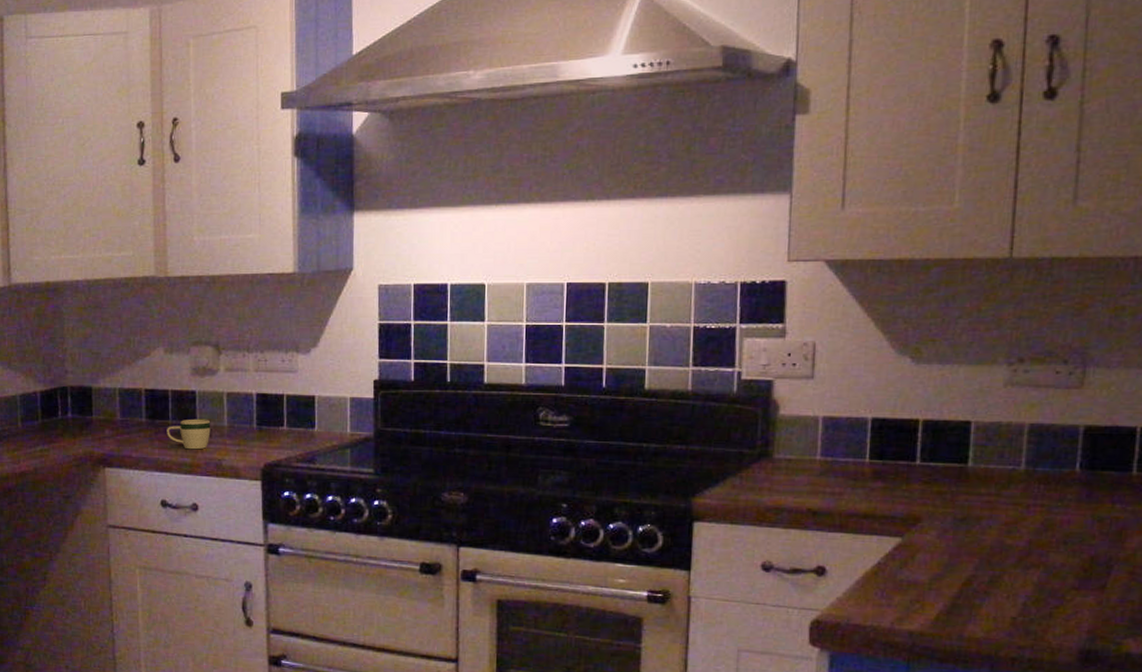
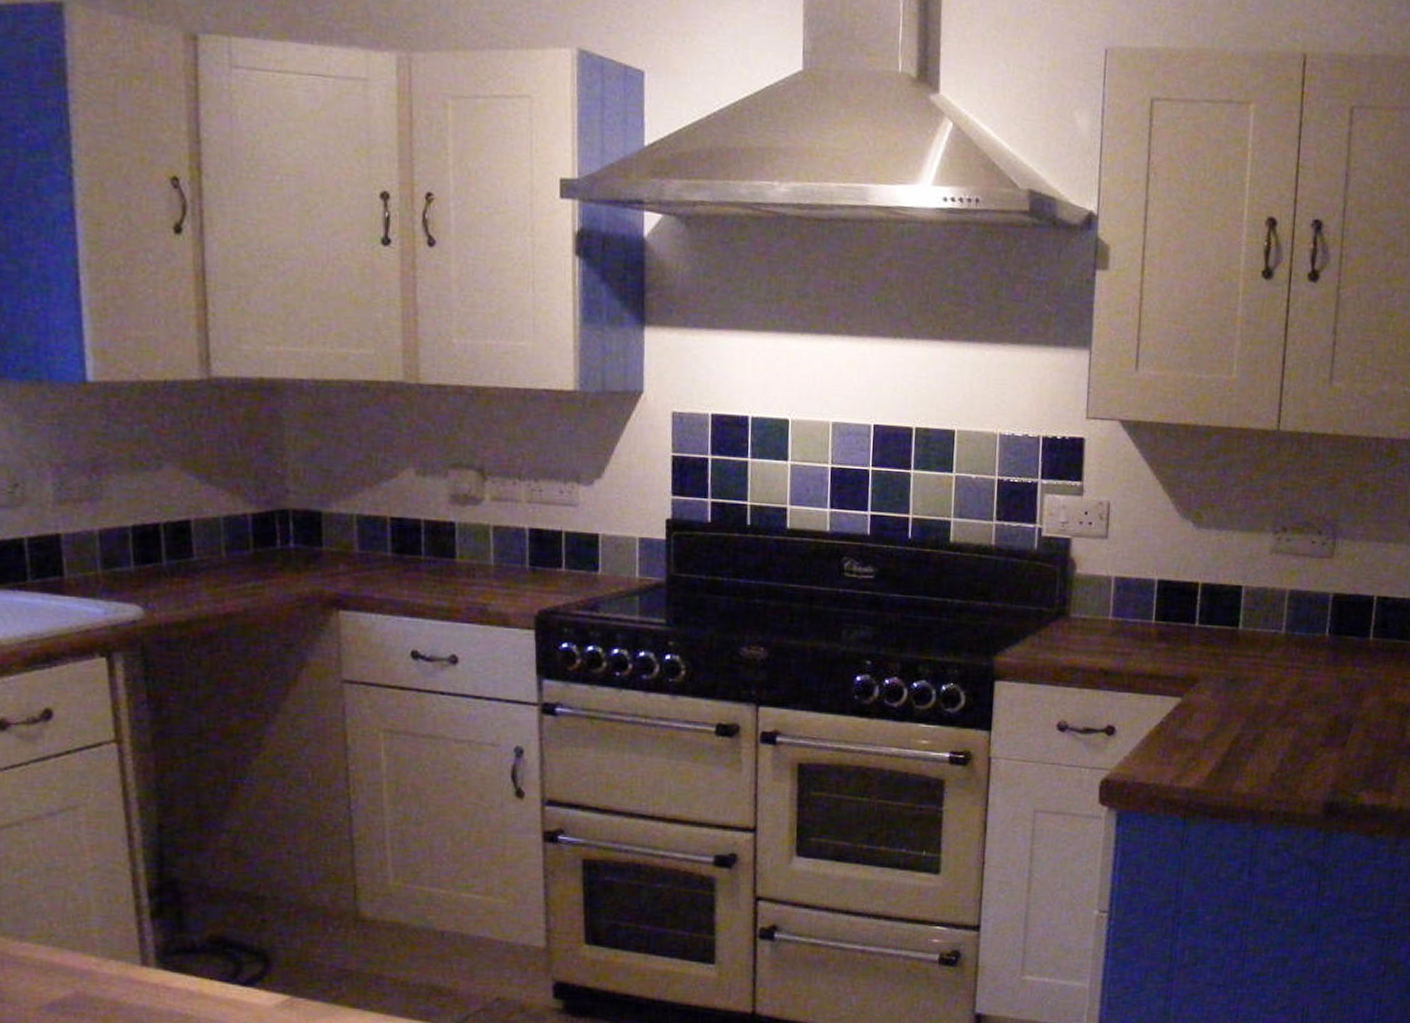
mug: present [167,419,211,450] -> none [418,555,474,592]

